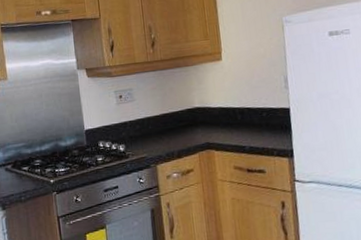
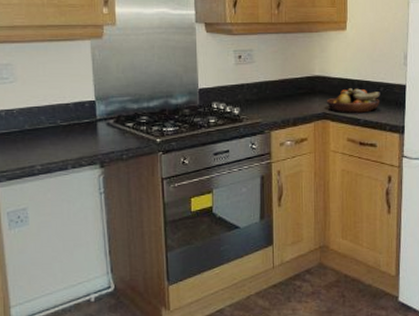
fruit bowl: none [208,116,264,142] -> present [326,88,380,113]

